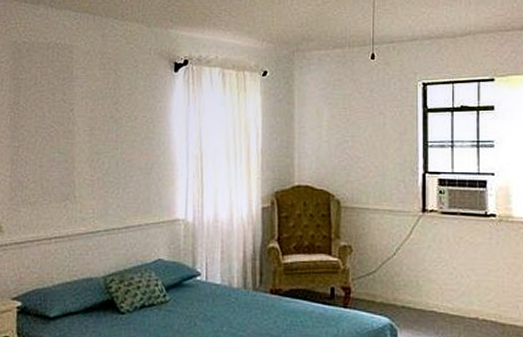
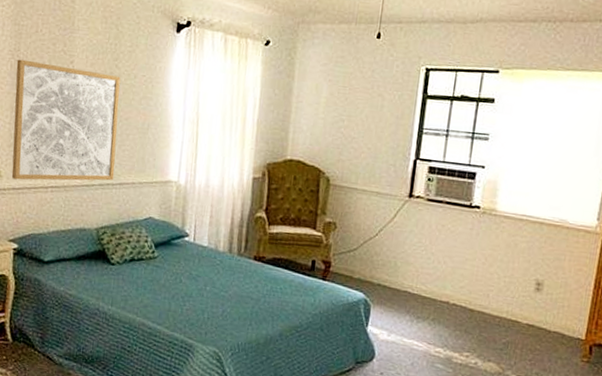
wall art: none [13,112,121,234] -> present [11,59,121,181]

